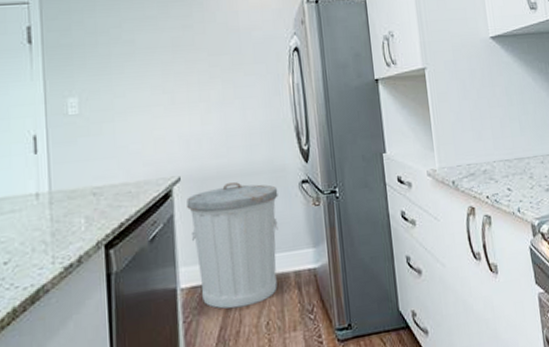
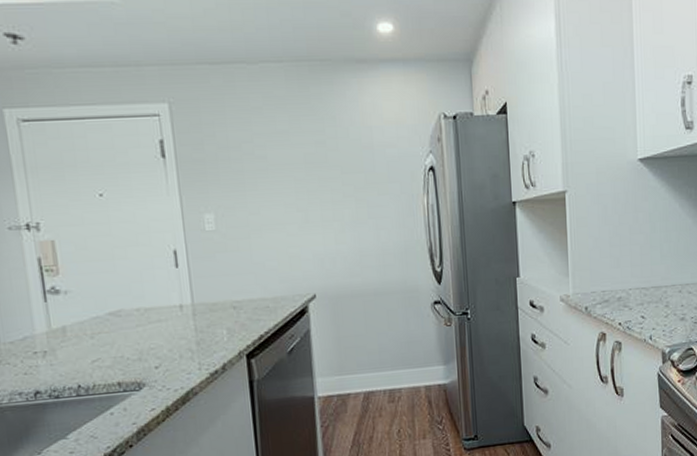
trash can: present [187,182,278,309] -> none [322,301,411,417]

